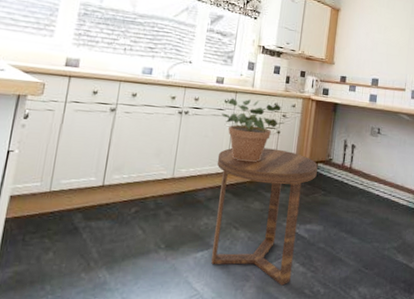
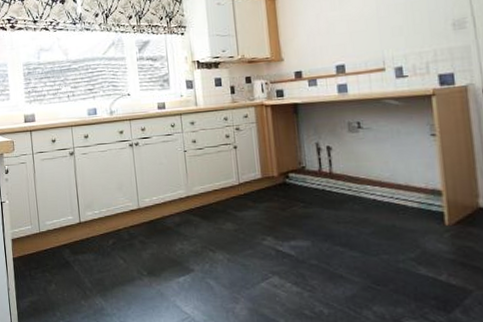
side table: present [211,148,318,286] -> none [177,165,290,307]
potted plant: present [222,98,284,163] -> none [171,118,239,184]

